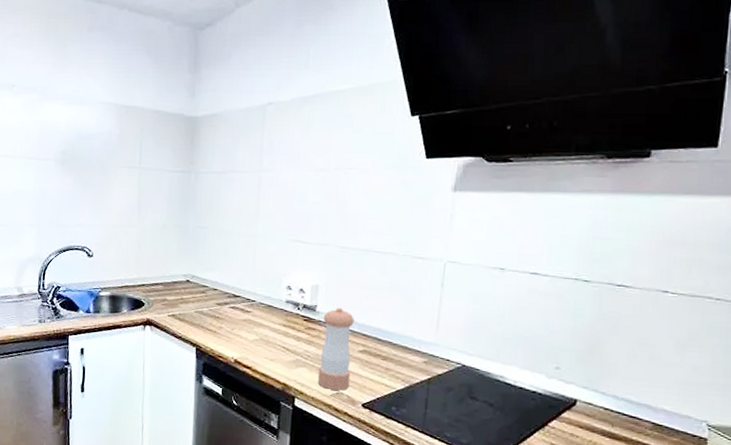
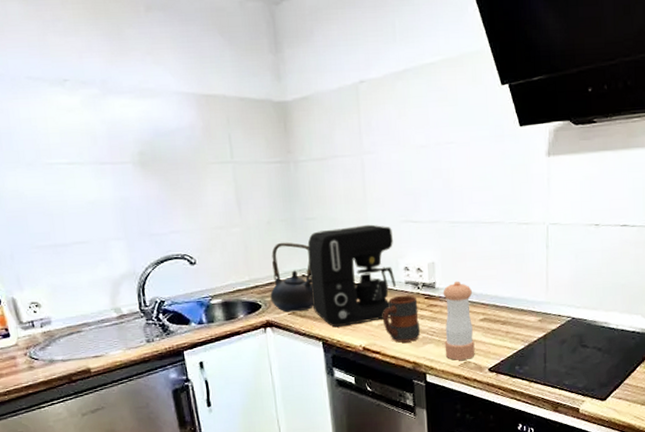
teapot: none [154,246,197,315] -> present [270,242,313,313]
coffee maker: none [192,239,280,336] -> present [307,224,396,328]
mug: none [258,313,296,362] -> present [382,295,421,343]

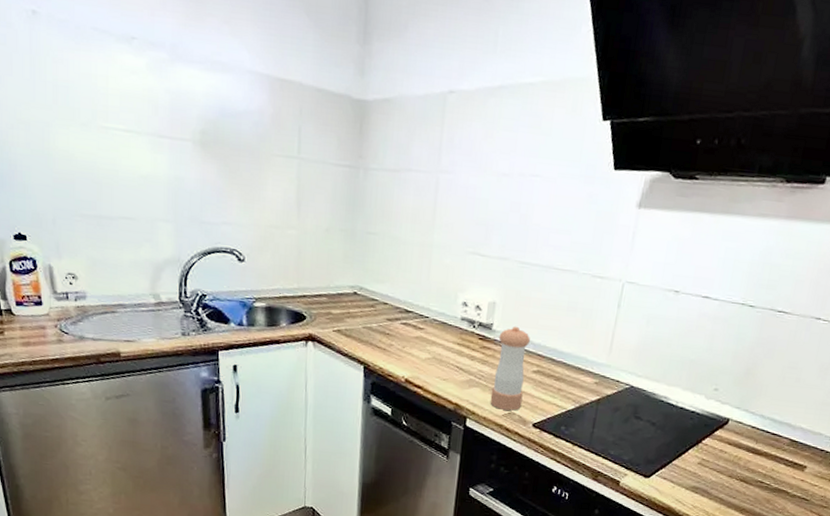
teapot: present [270,242,313,313] -> none [317,253,366,331]
coffee maker: present [307,224,396,328] -> none [359,248,457,354]
mug: present [382,295,421,343] -> none [430,331,471,382]

